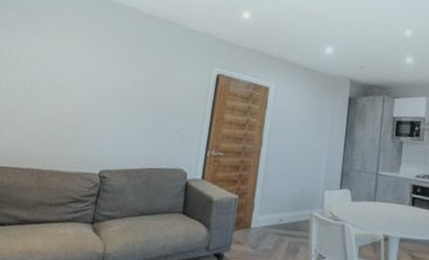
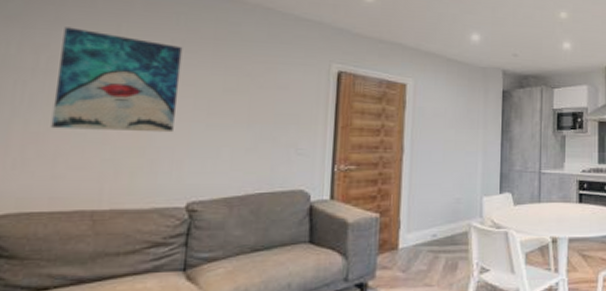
wall art: none [21,33,110,115] -> present [51,27,183,133]

